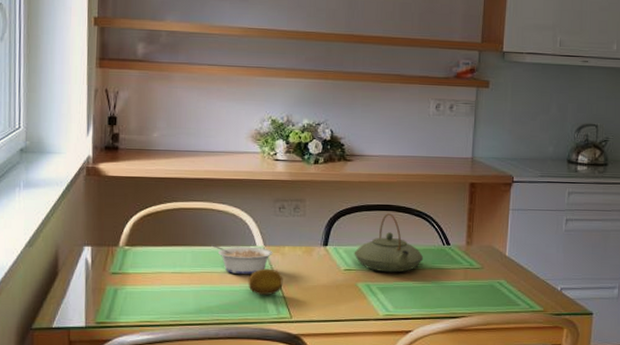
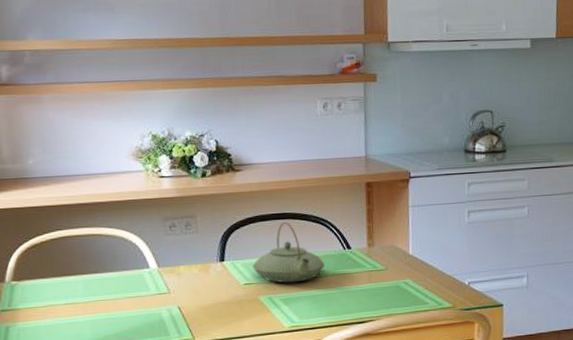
legume: present [211,244,273,275] -> none [102,269,168,300]
fruit: present [248,268,283,296] -> none [145,290,182,319]

